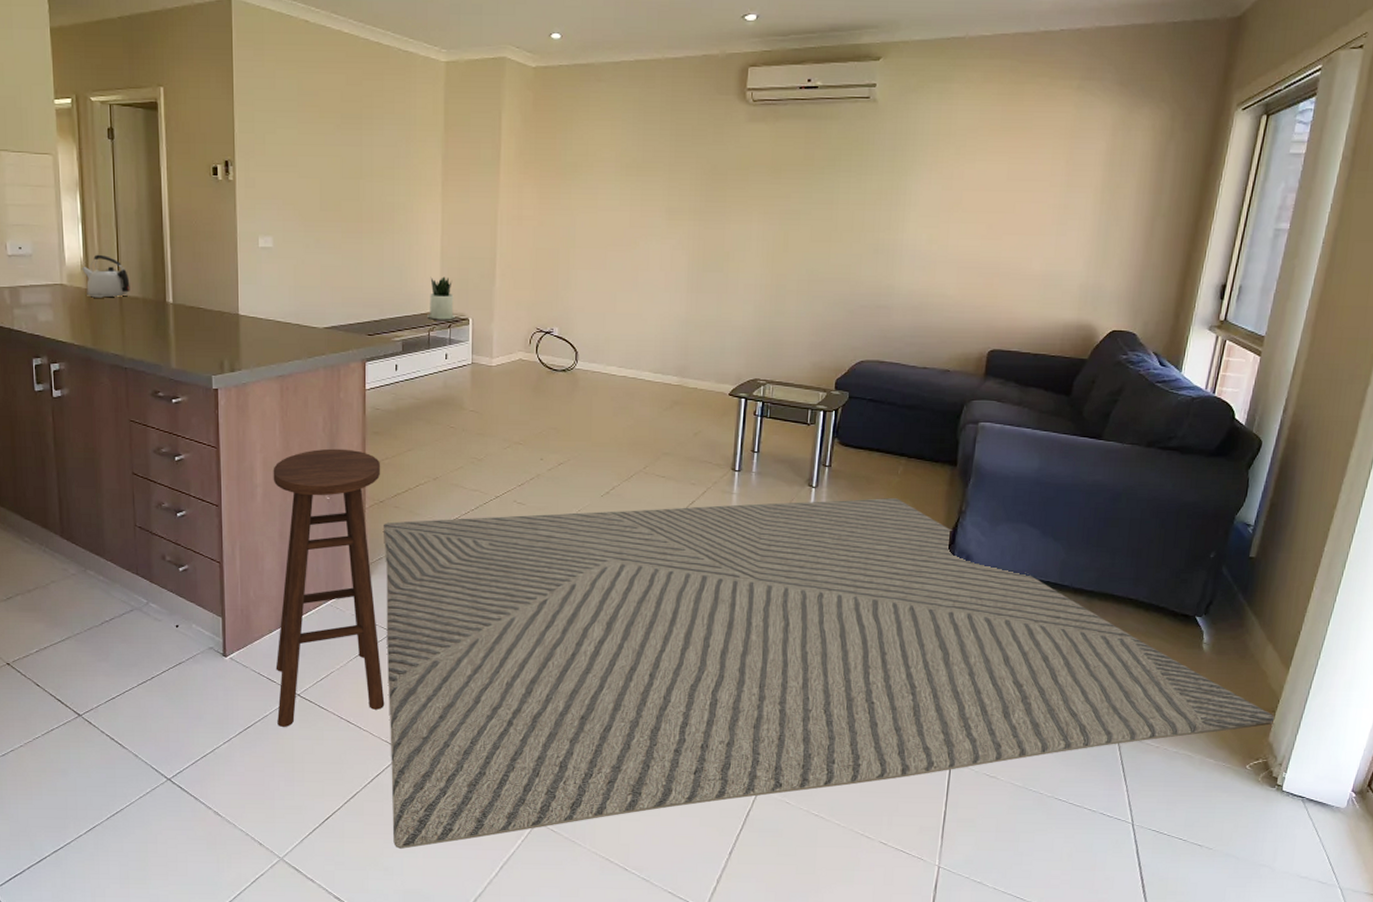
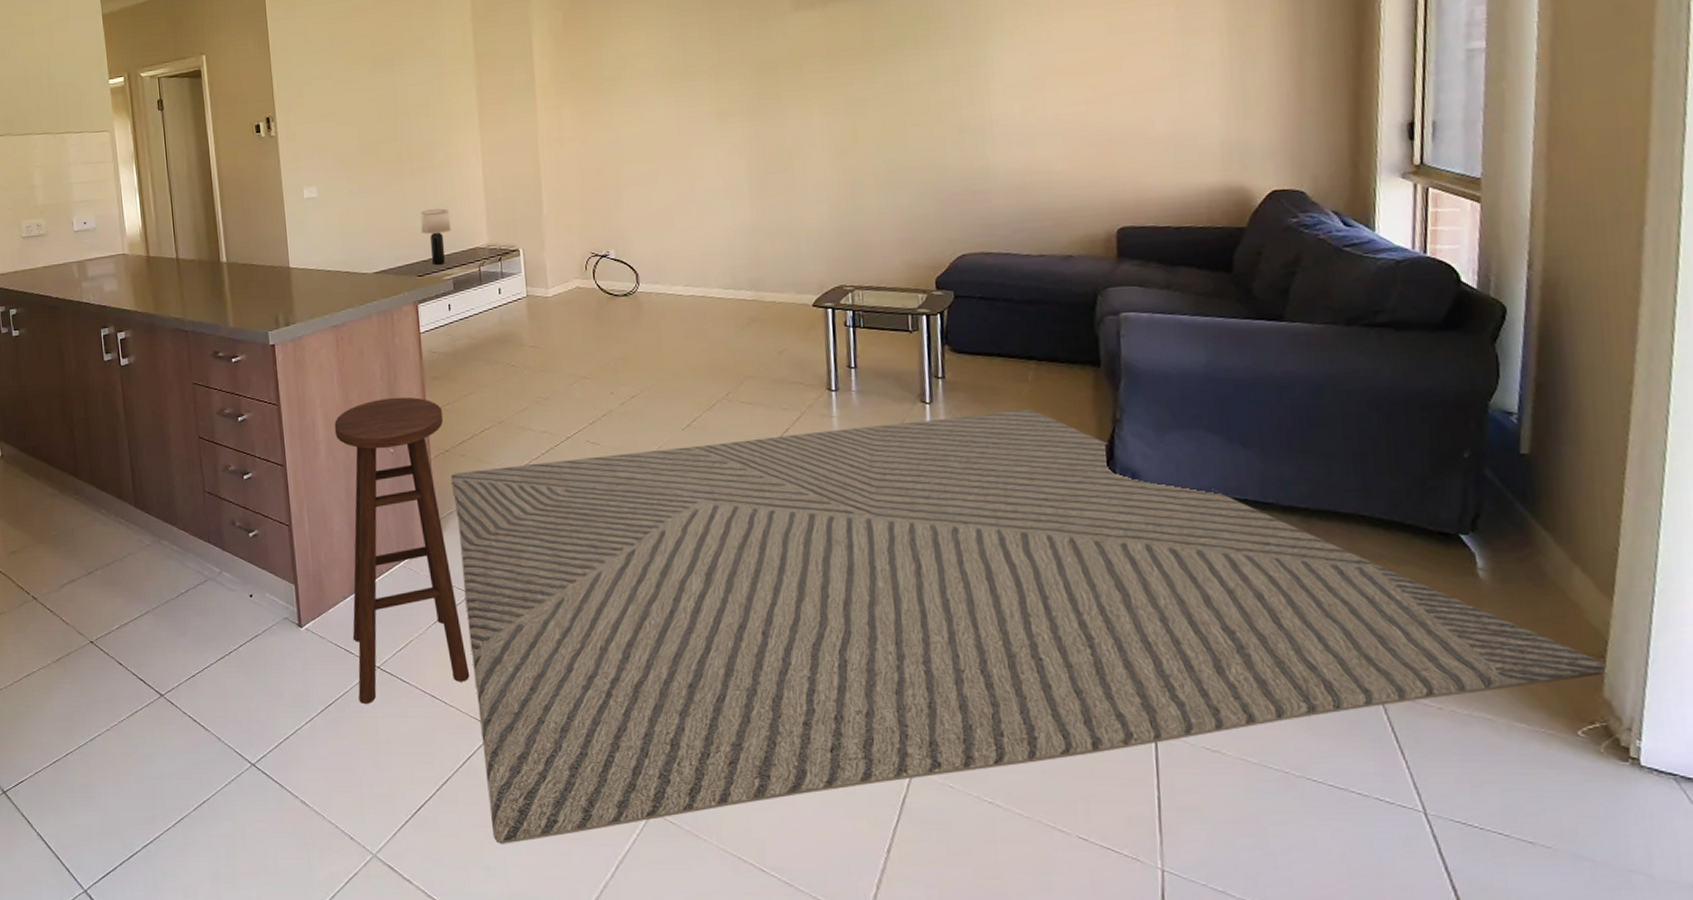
kettle: present [82,254,130,299] -> none [141,221,186,265]
table lamp: none [375,271,405,326] -> present [420,208,451,265]
planter: present [427,276,456,320] -> none [475,208,506,255]

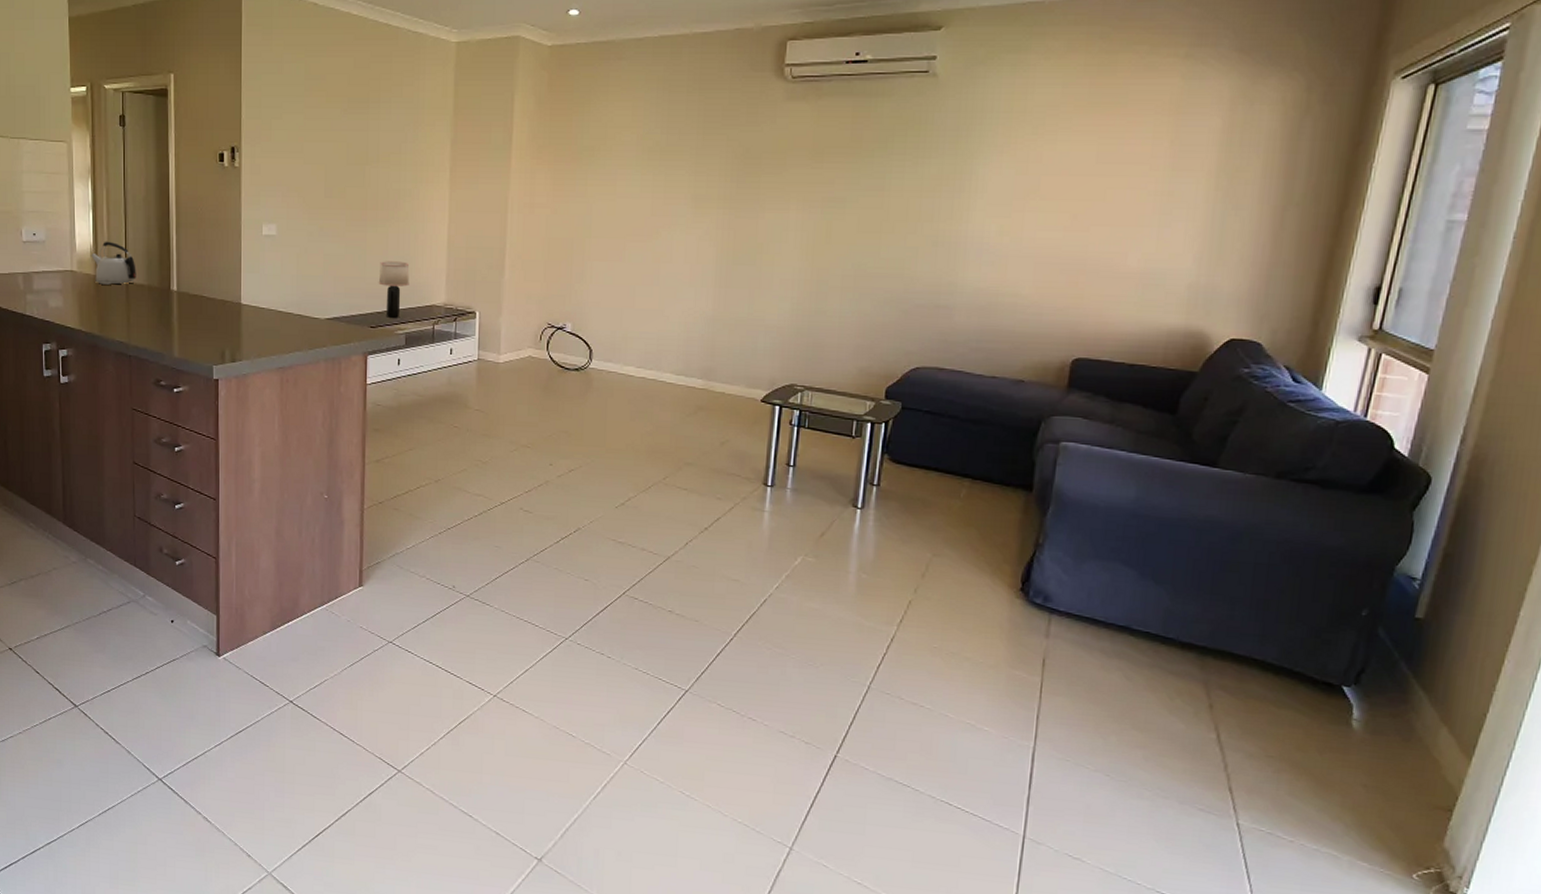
kettle: none [141,221,186,265] -> present [91,241,136,286]
bar stool: present [334,397,470,704] -> none [269,444,381,735]
rug: present [451,408,1607,844] -> none [382,523,1451,876]

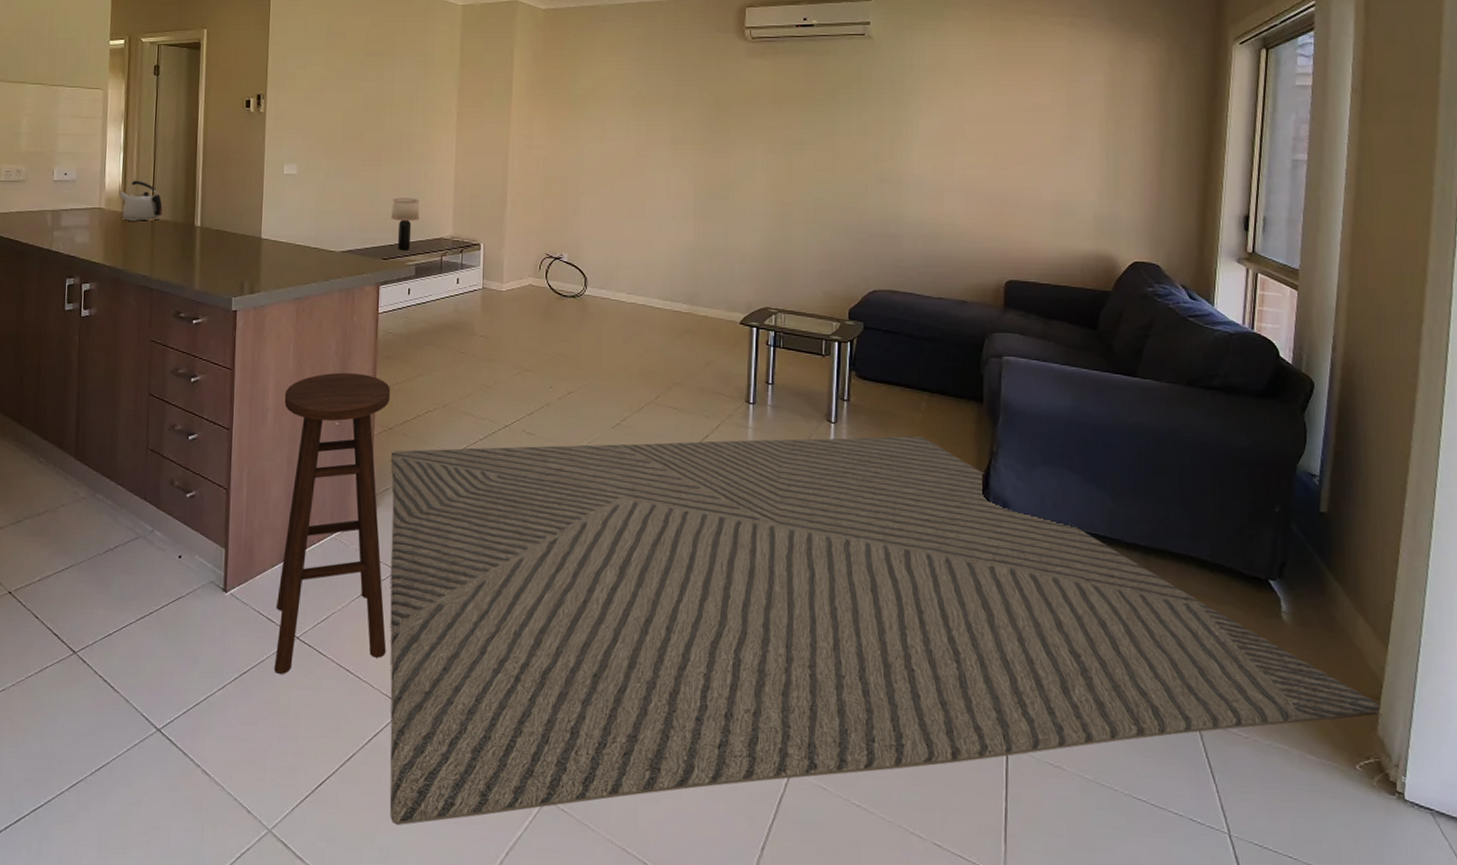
bar stool: none [269,444,381,735] -> present [274,372,391,674]
rug: none [382,523,1451,876] -> present [389,435,1381,825]

